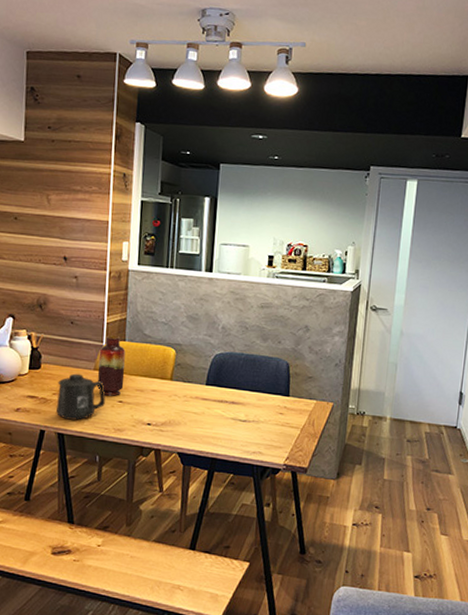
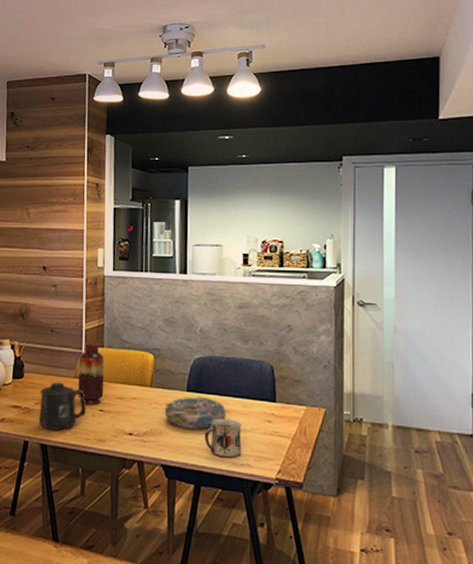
decorative bowl: none [183,389,243,420] -> present [164,396,227,429]
mug: none [220,410,256,447] -> present [204,418,242,458]

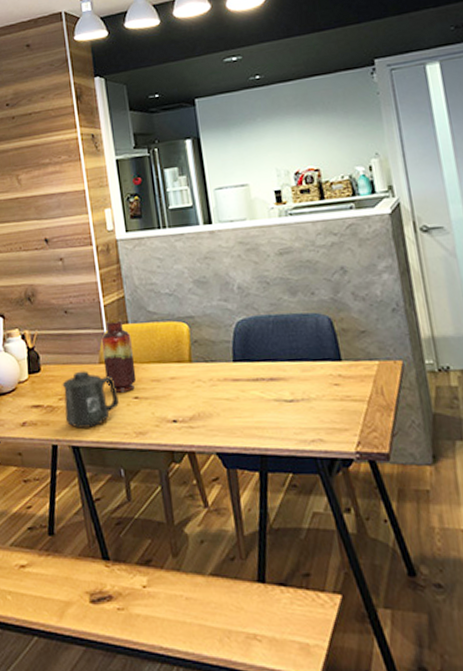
decorative bowl: present [164,396,227,429] -> none [210,365,286,406]
mug: present [204,418,242,458] -> none [262,388,310,435]

